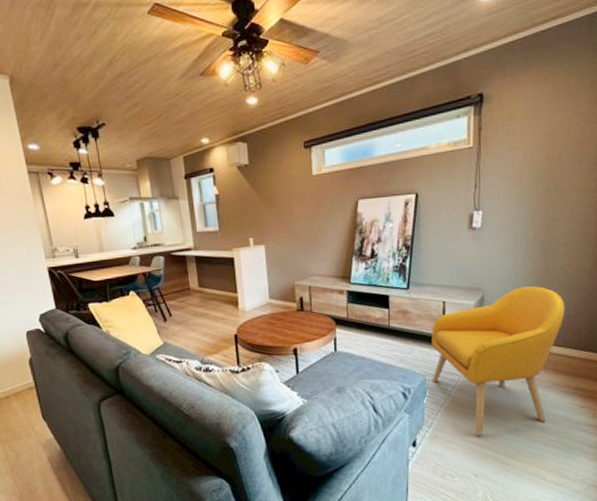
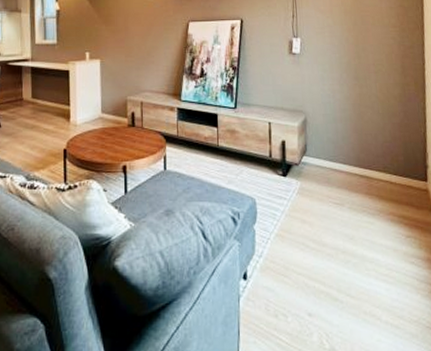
armchair: present [431,286,565,436] -> none [259,111,382,268]

